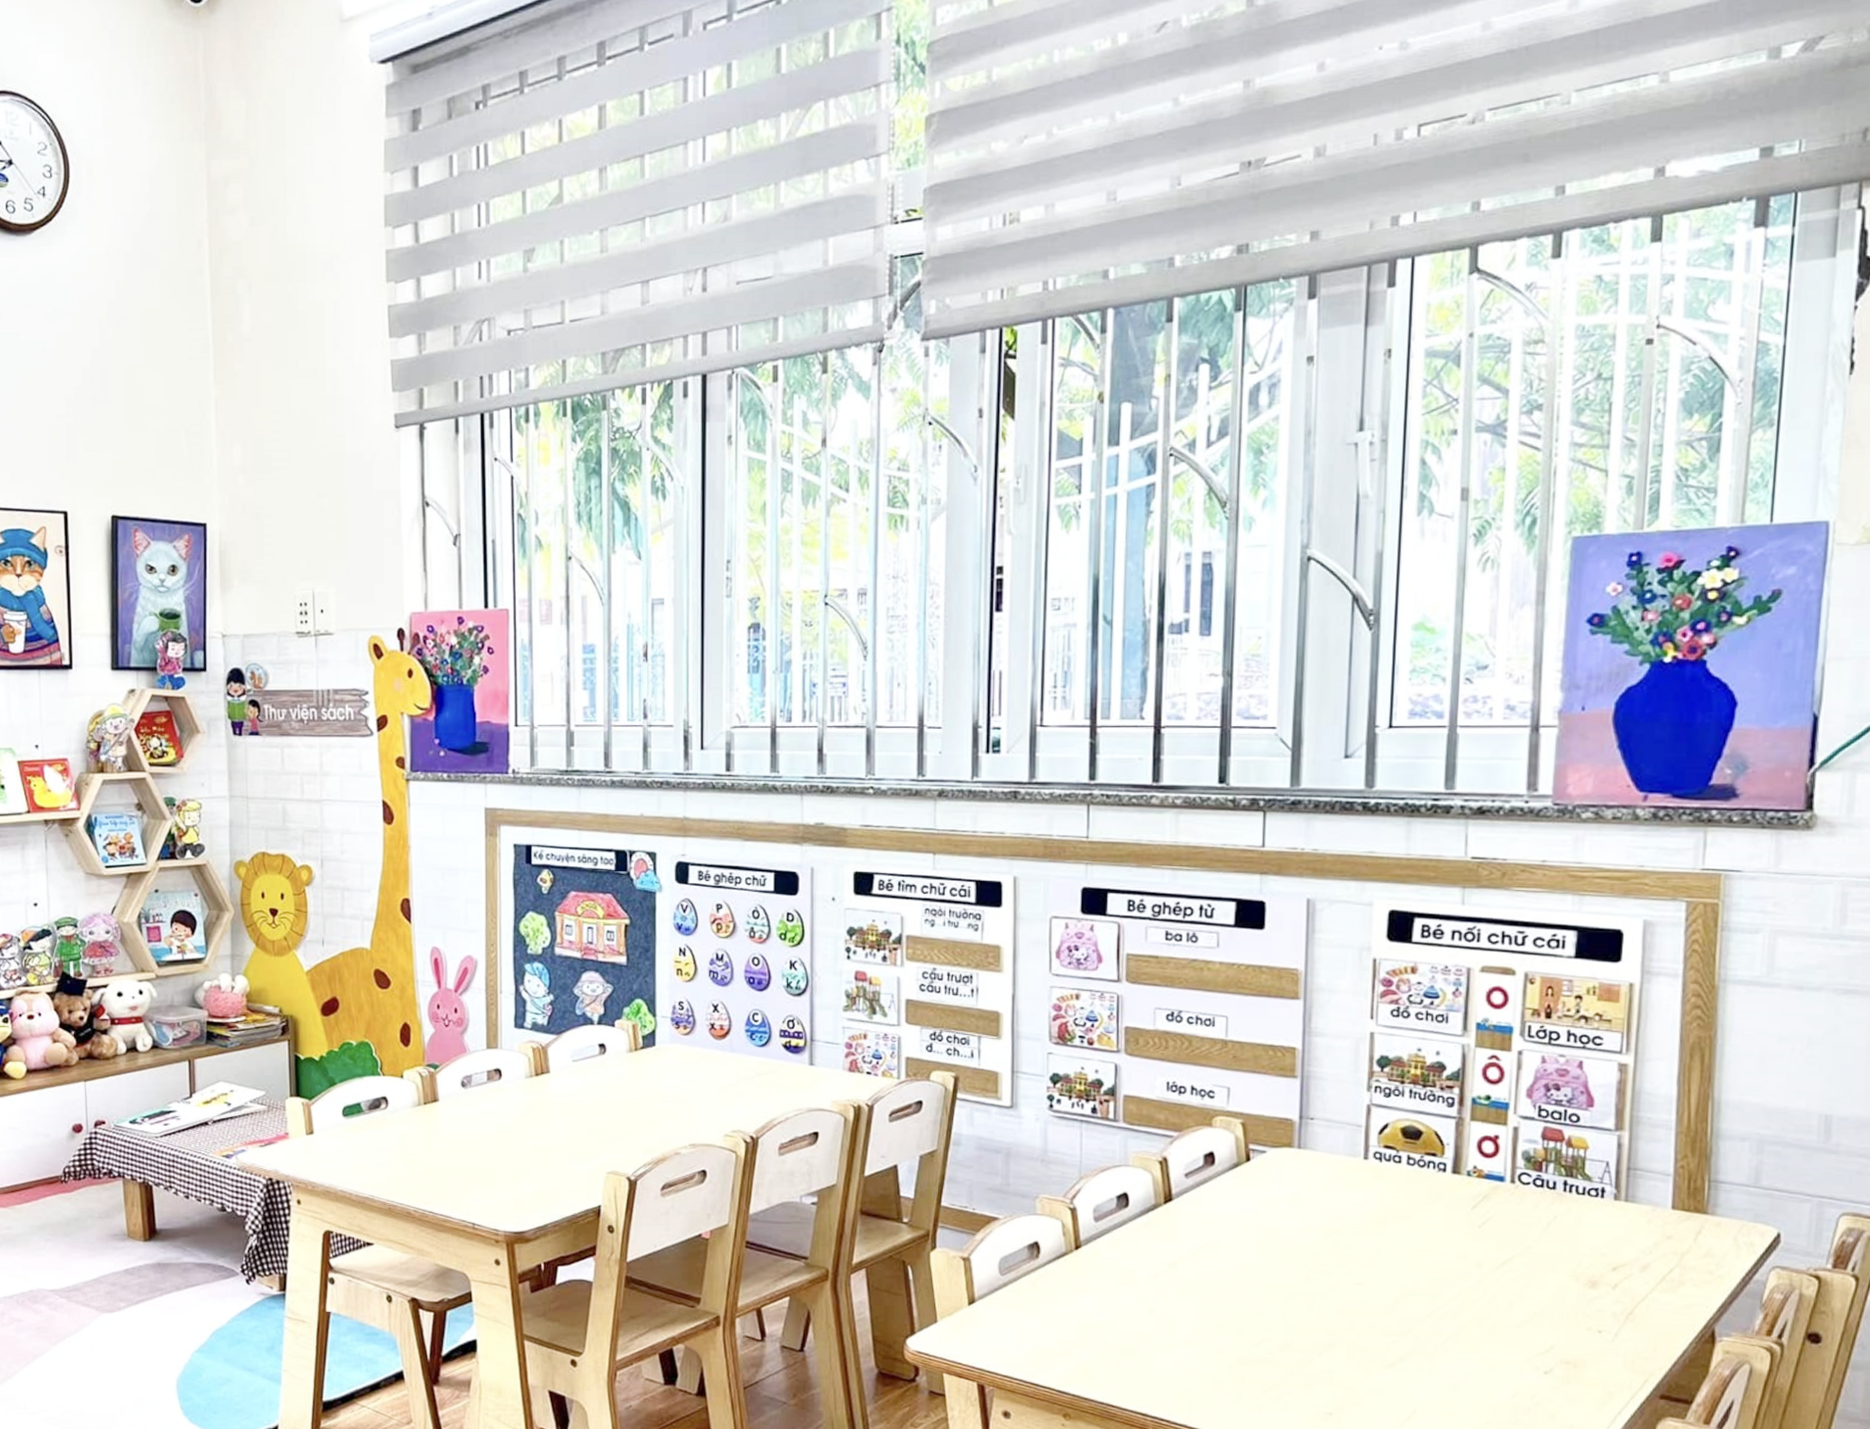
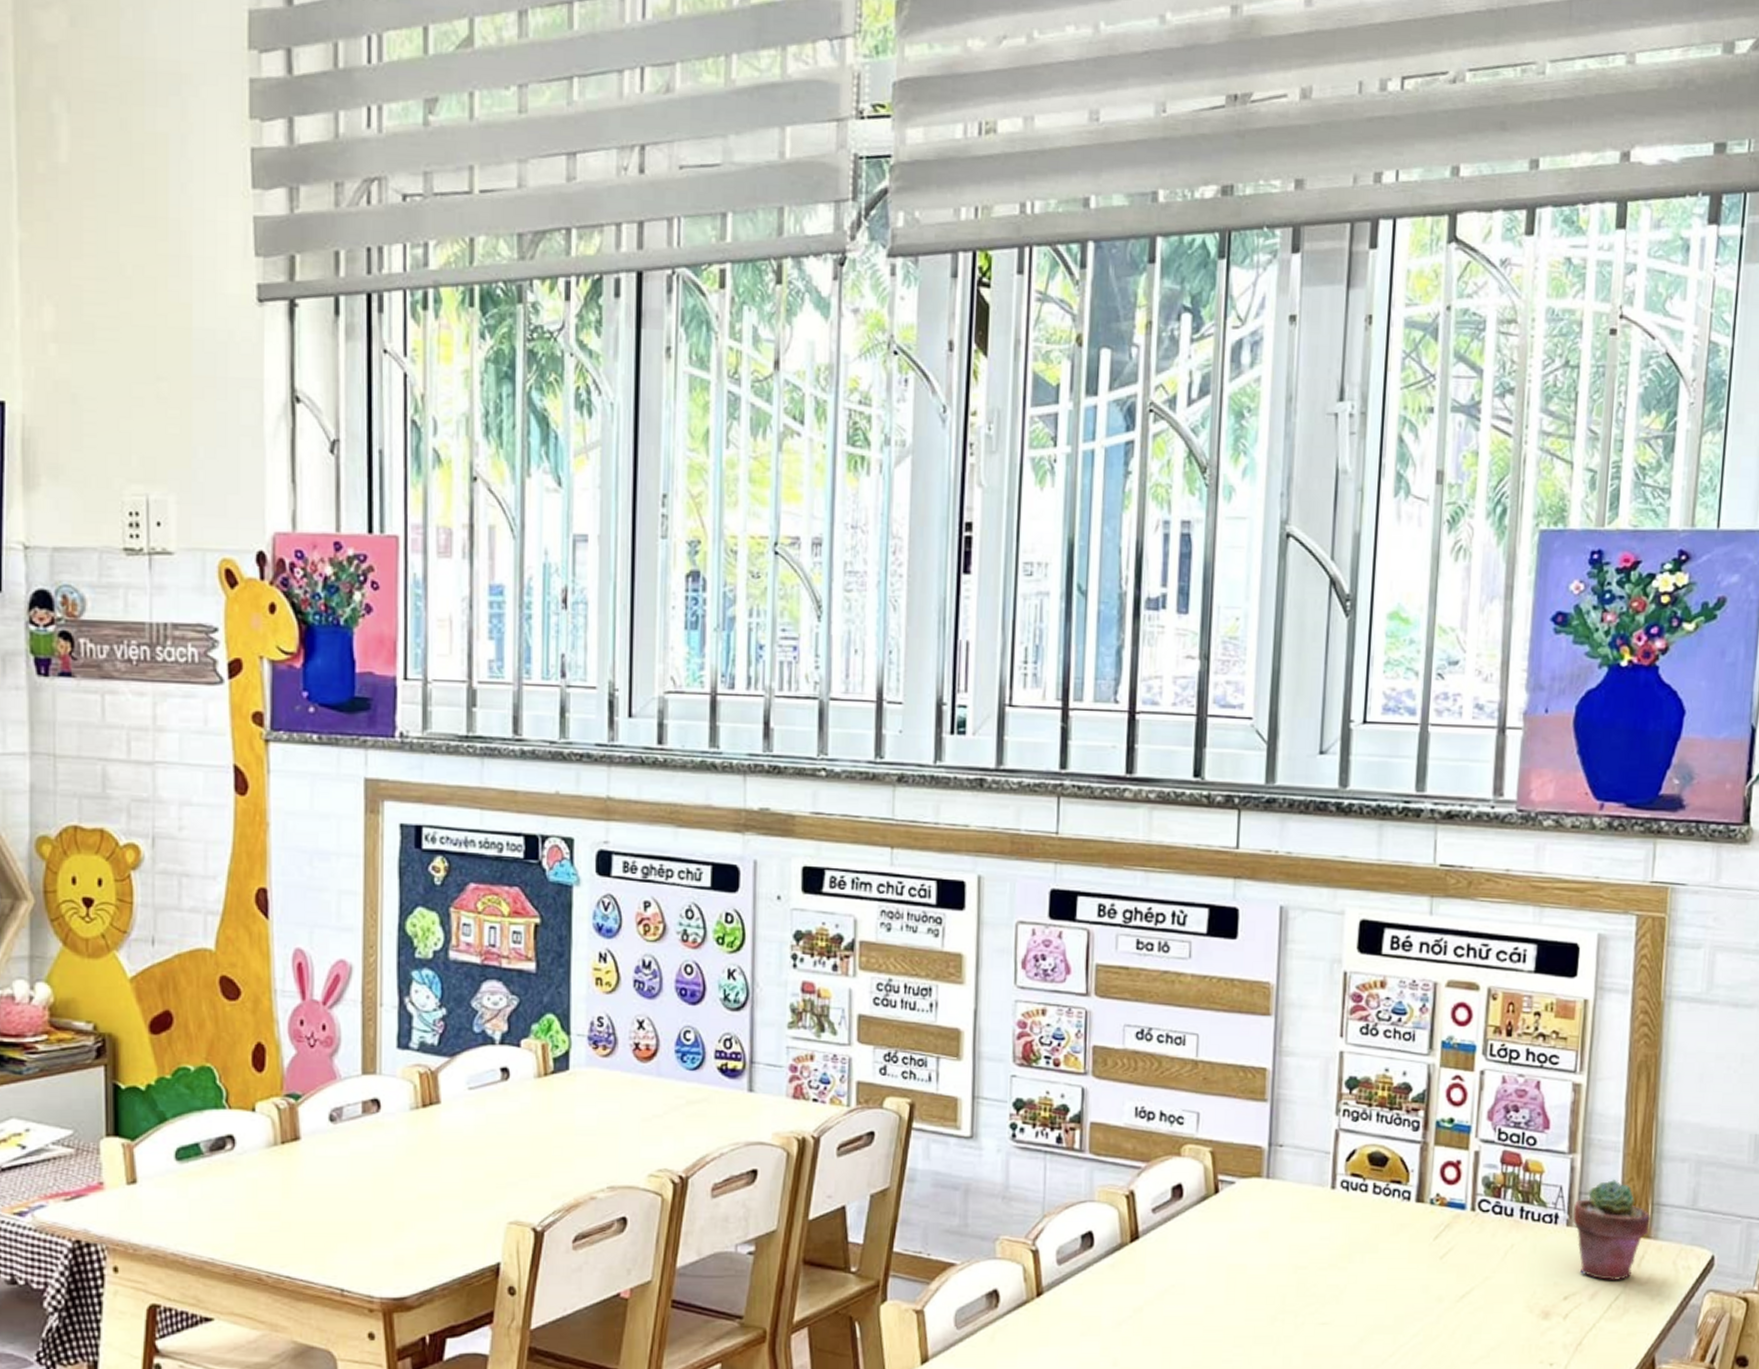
potted succulent: none [1620,1155,1707,1255] -> present [1572,1178,1650,1281]

